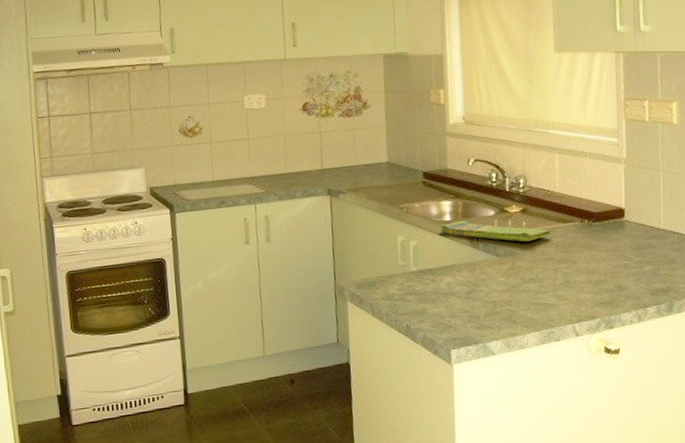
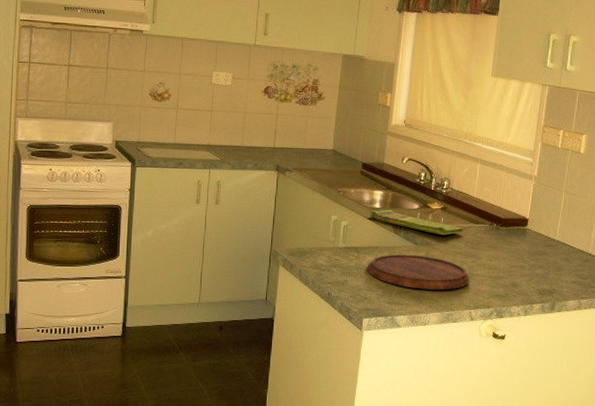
cutting board: none [446,268,568,308] -> present [367,254,470,290]

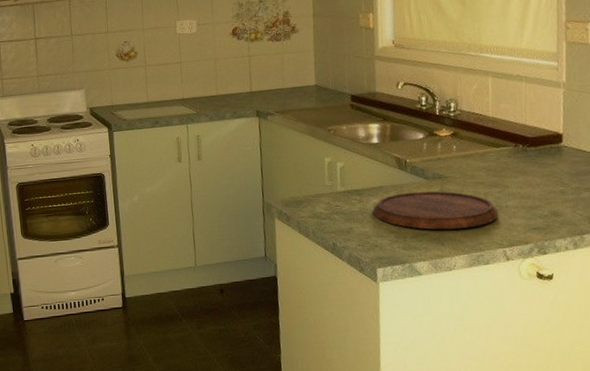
dish towel: present [369,209,463,236] -> none [367,143,482,166]

